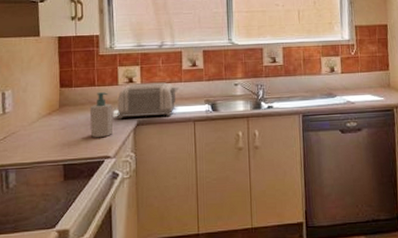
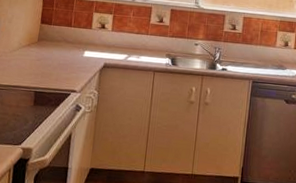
soap bottle: present [89,92,113,138] -> none [61,33,84,73]
toaster: present [117,82,179,120] -> none [87,30,145,63]

